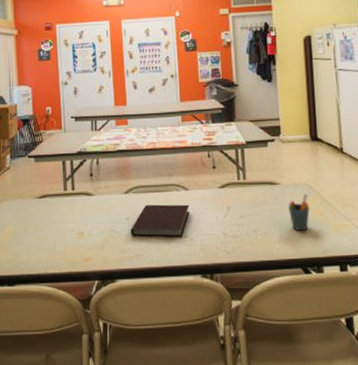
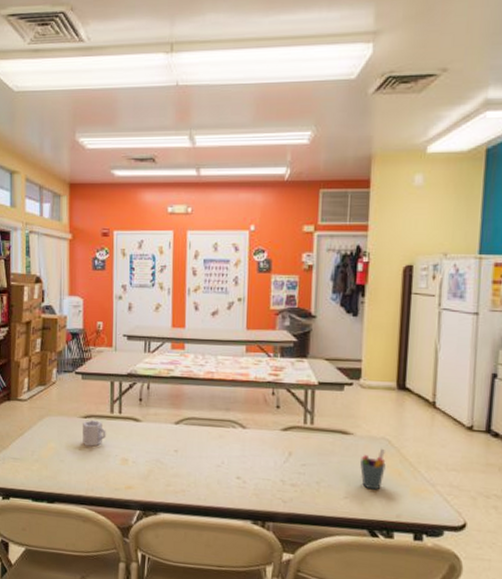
cup: none [38,199,61,225] -> present [83,420,106,447]
notebook: present [131,204,190,238] -> none [178,439,246,478]

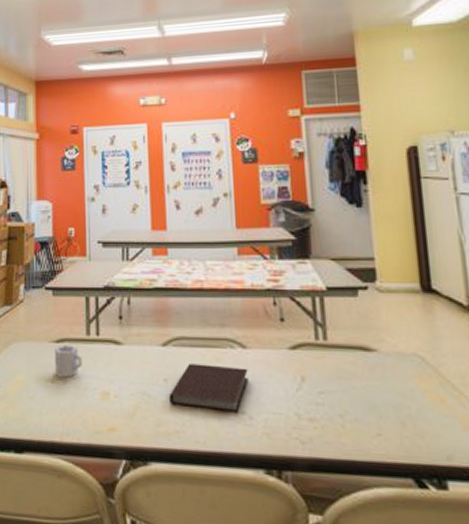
notebook: none [178,439,246,478] -> present [169,363,249,413]
pen holder: present [359,448,386,490] -> none [389,367,424,423]

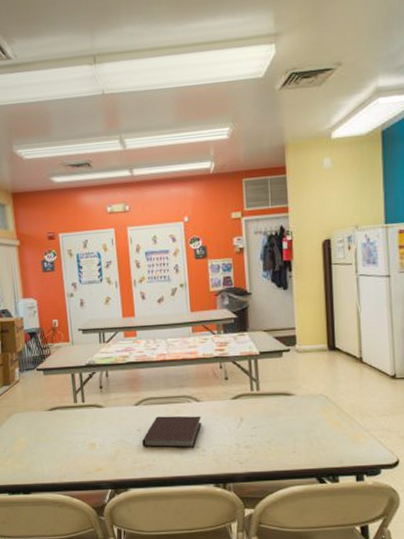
cup: present [55,345,82,378] -> none [49,411,72,436]

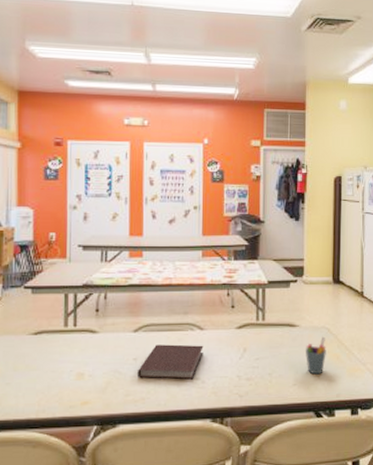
pen holder: none [303,404,326,442] -> present [305,336,326,375]

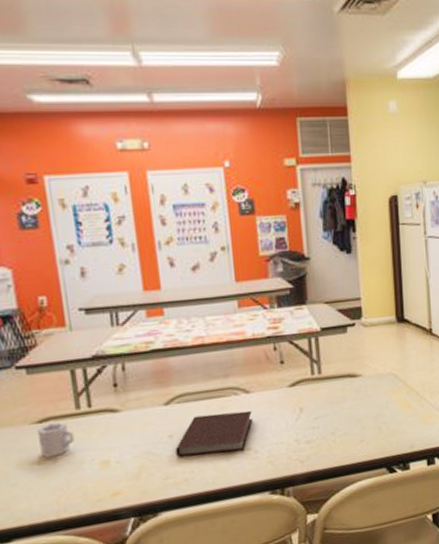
cup: none [32,336,59,364] -> present [38,422,74,458]
pen holder: present [305,336,326,375] -> none [370,384,395,428]

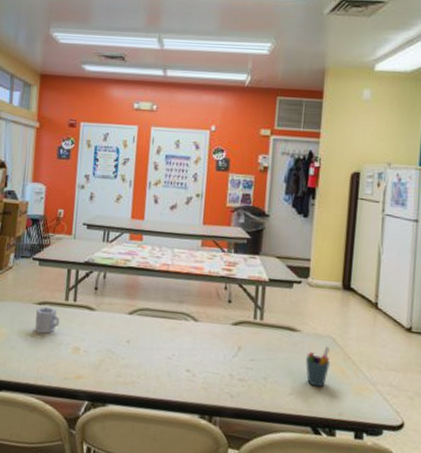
notebook: present [176,410,253,458] -> none [129,330,197,371]
pen holder: none [370,384,395,428] -> present [305,346,330,388]

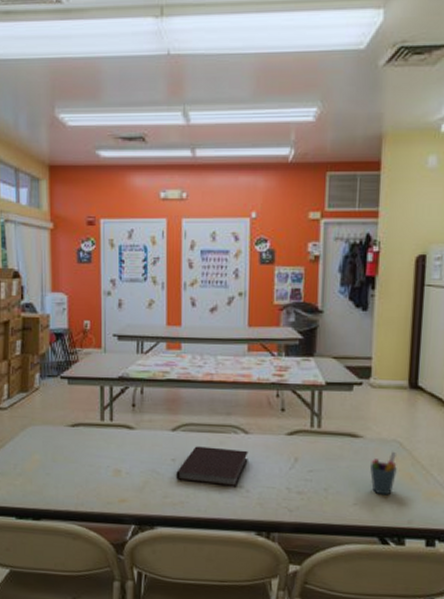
cup: present [35,307,60,334] -> none [70,429,96,458]
notebook: none [129,330,197,371] -> present [176,446,248,487]

